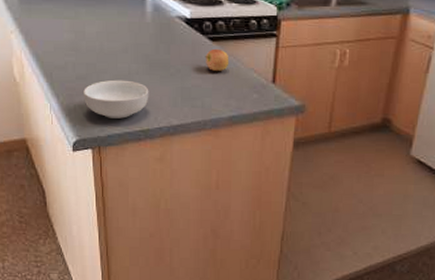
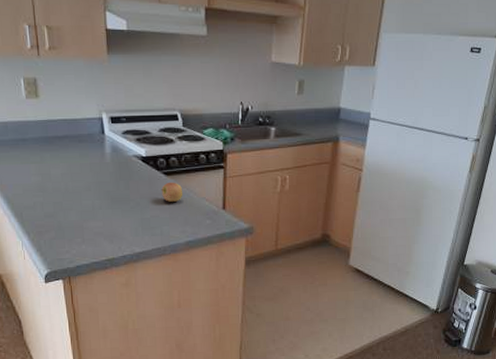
cereal bowl: present [84,80,149,119] -> none [52,215,113,251]

